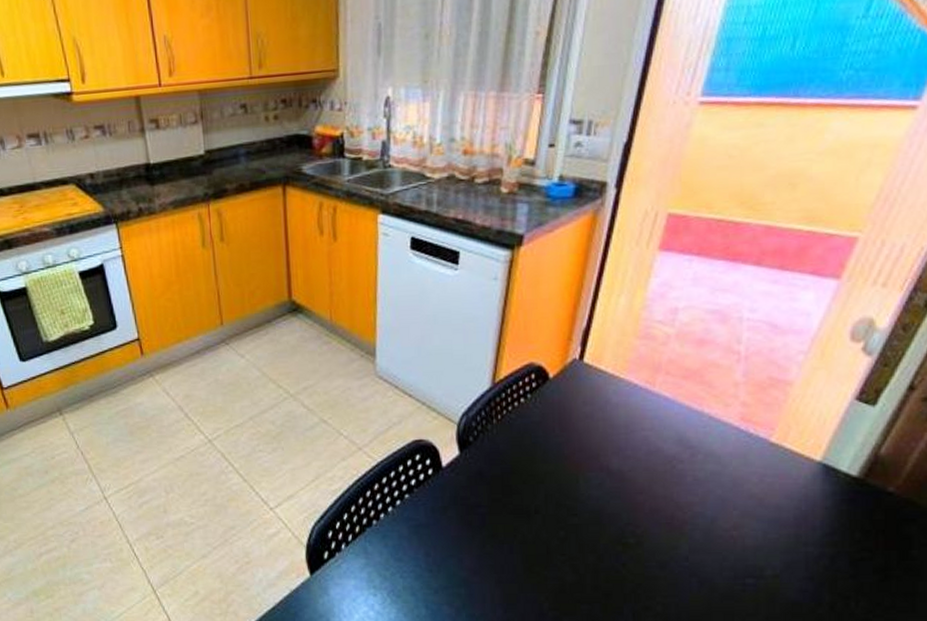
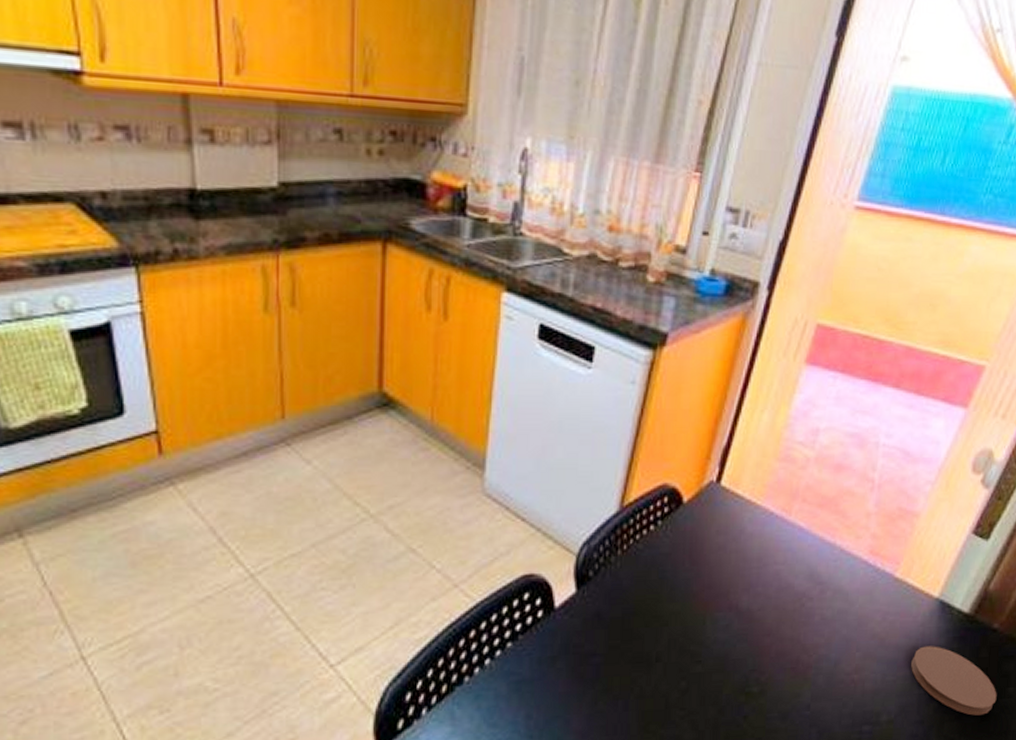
coaster: none [793,507,898,575] -> present [910,646,997,716]

